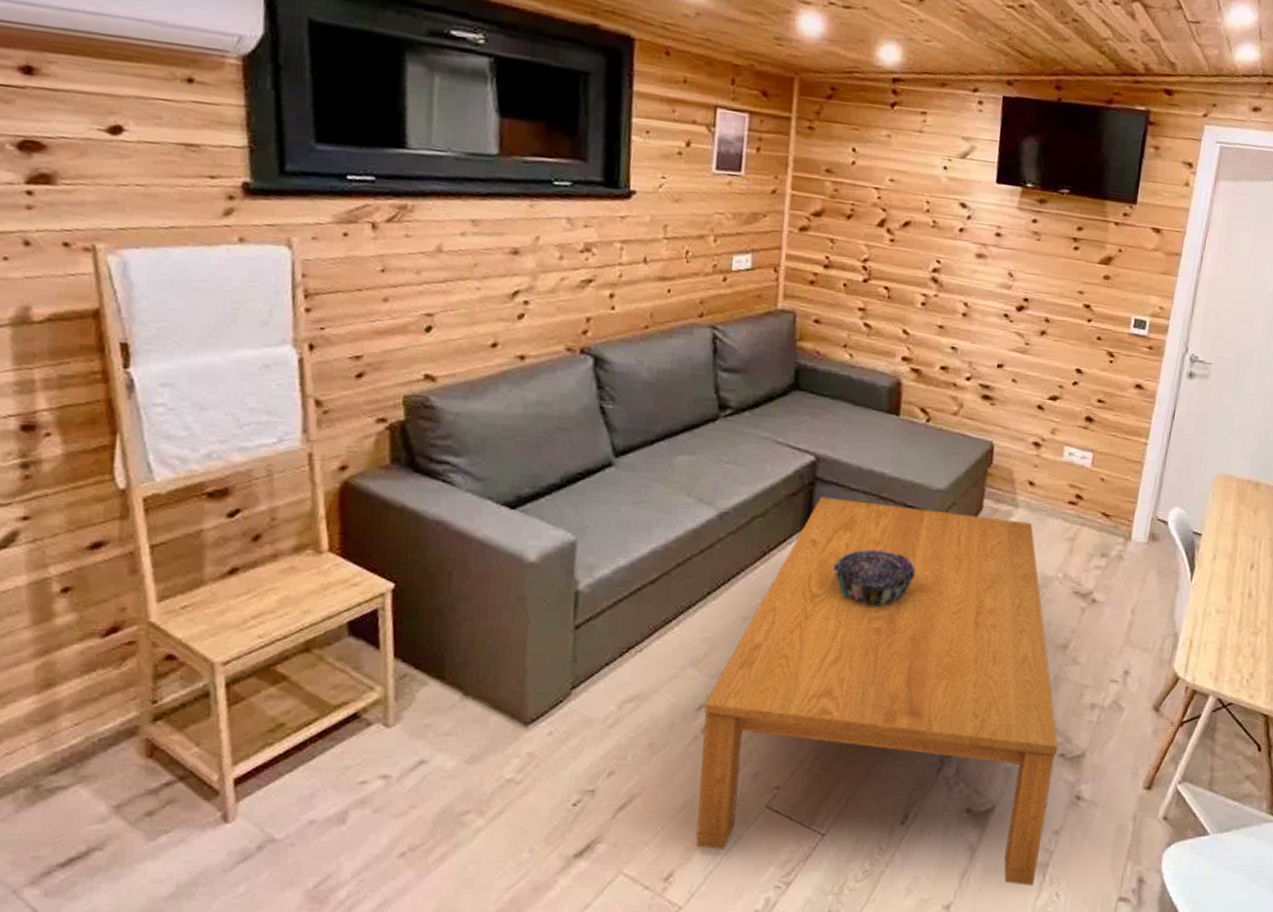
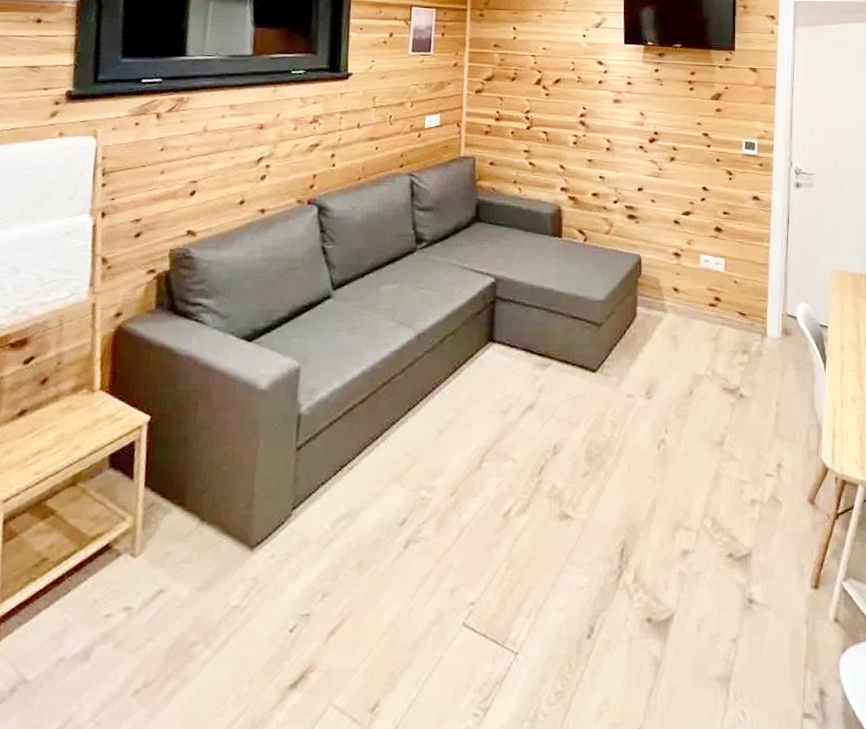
coffee table: present [695,497,1059,885] -> none [399,314,726,703]
decorative bowl: present [832,549,916,608] -> none [513,359,584,414]

